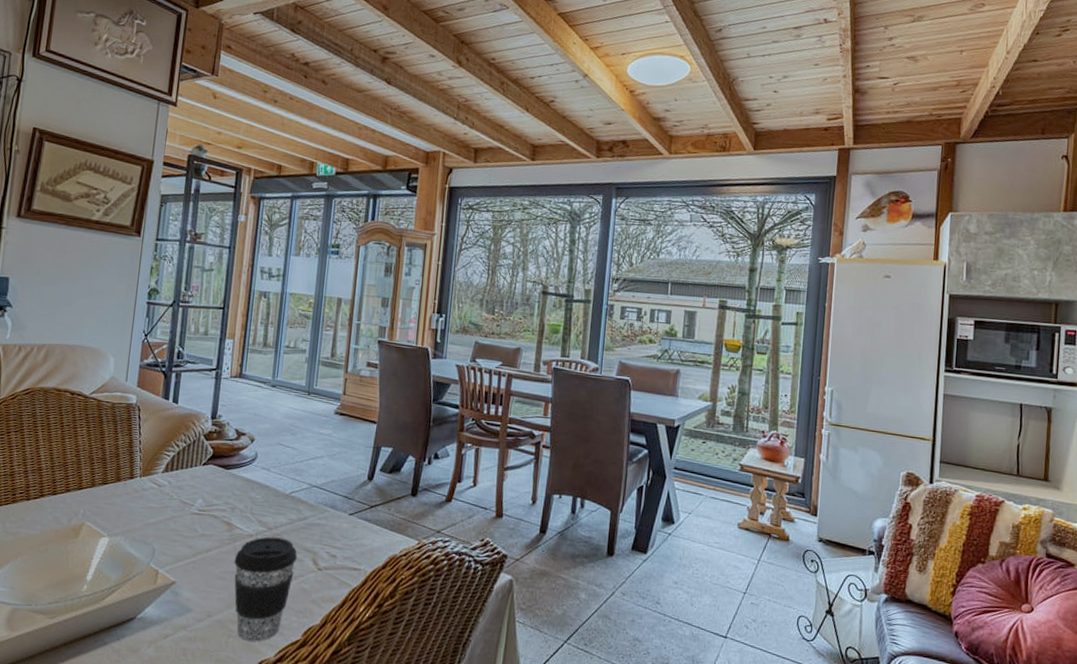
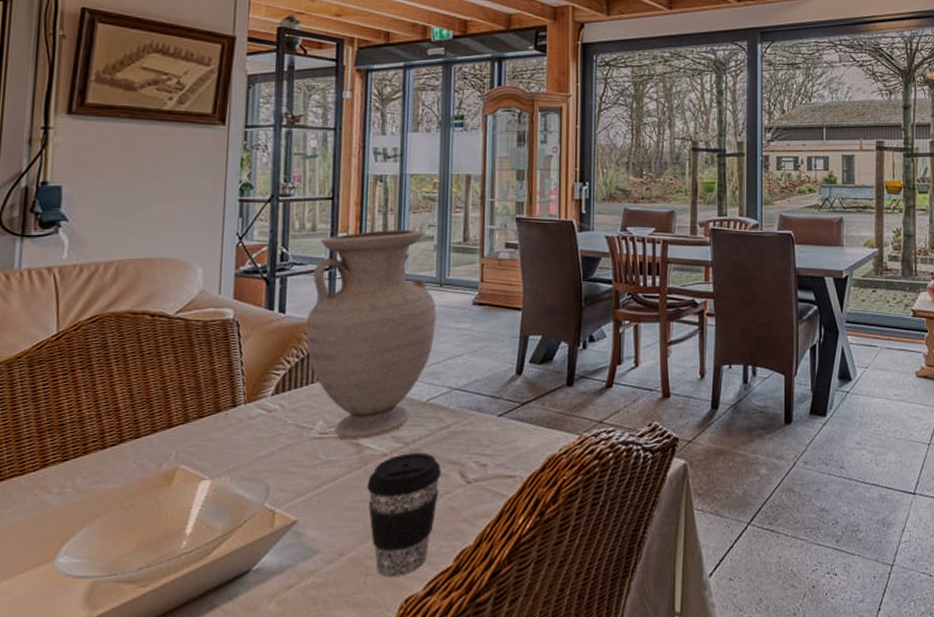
vase: none [193,340,304,520] -> present [305,230,437,440]

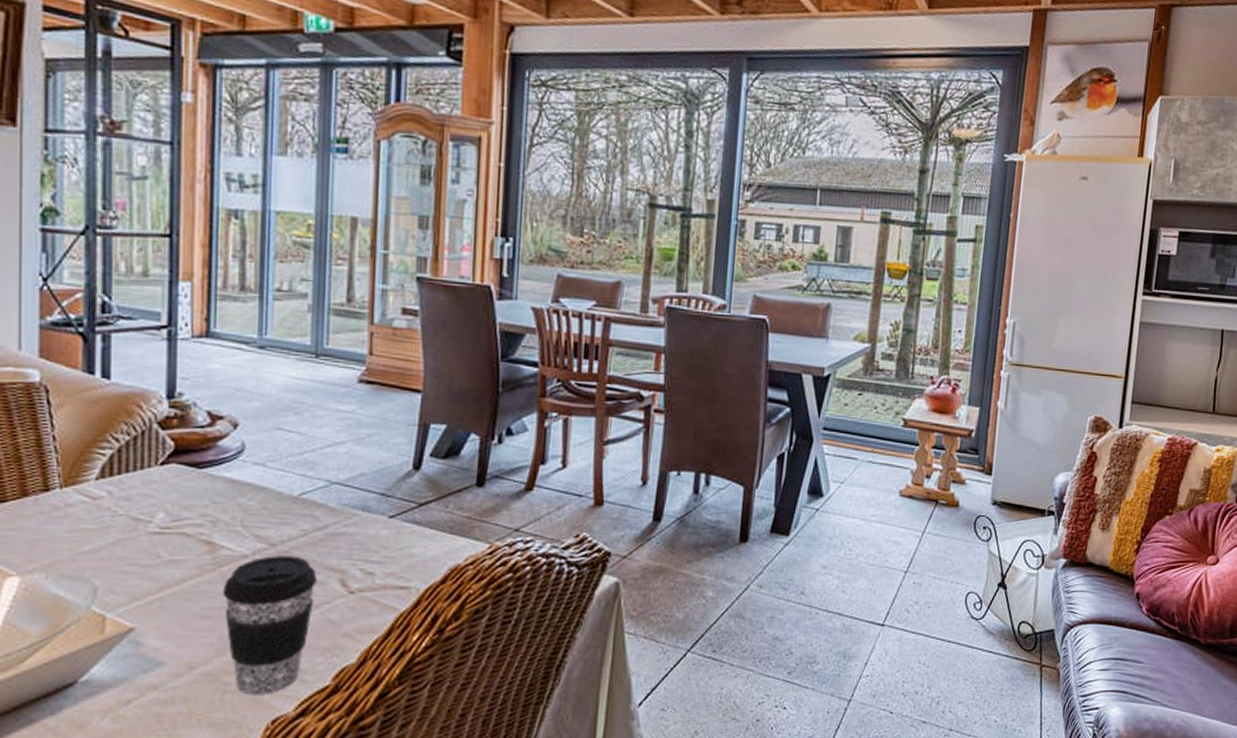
vase: present [305,230,437,440] -> none [138,281,311,537]

